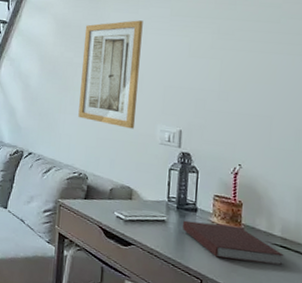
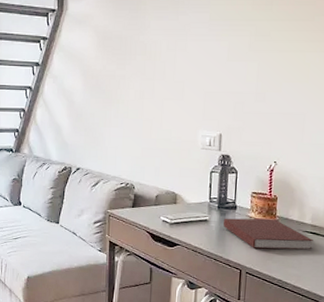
wall art: present [78,20,143,129] -> none [123,27,183,137]

